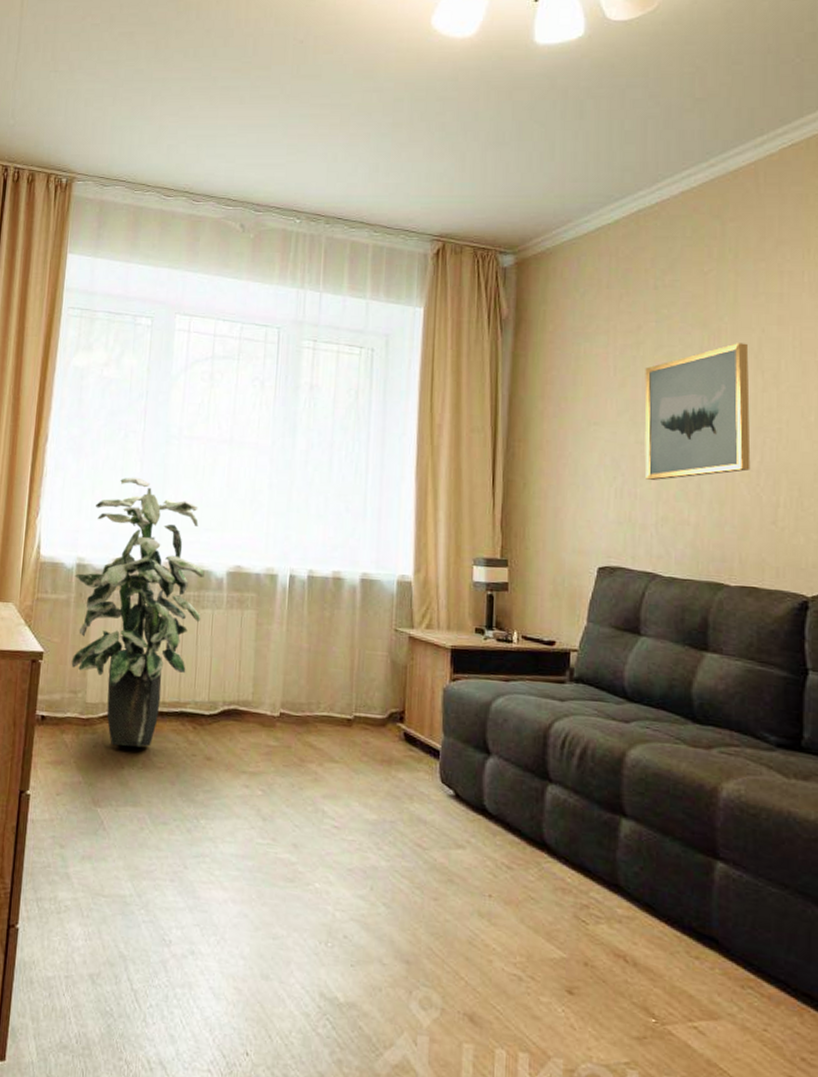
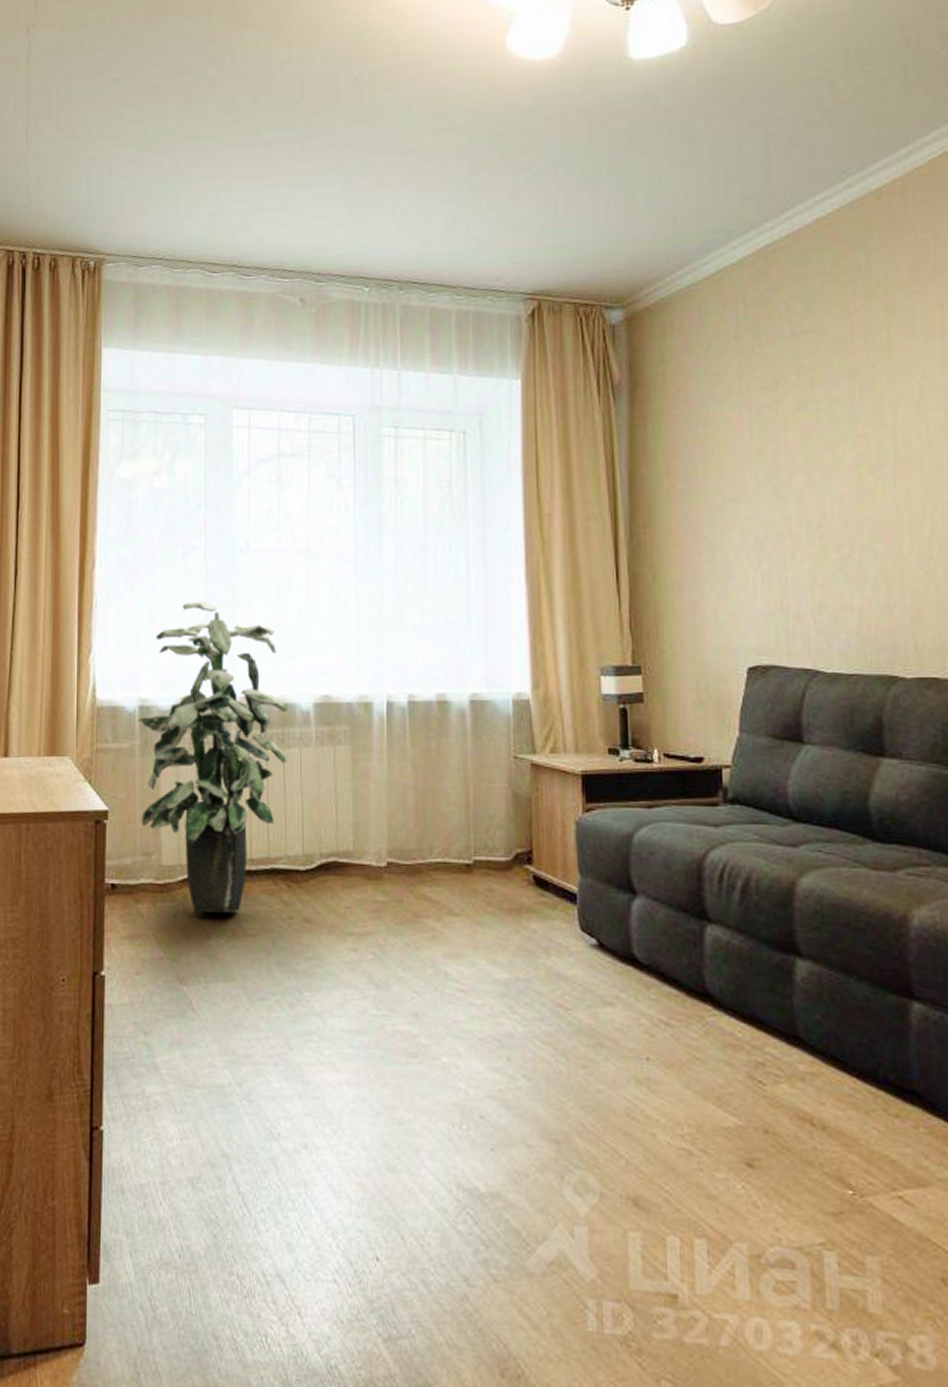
wall art: present [644,343,751,480] -> none [787,392,921,561]

